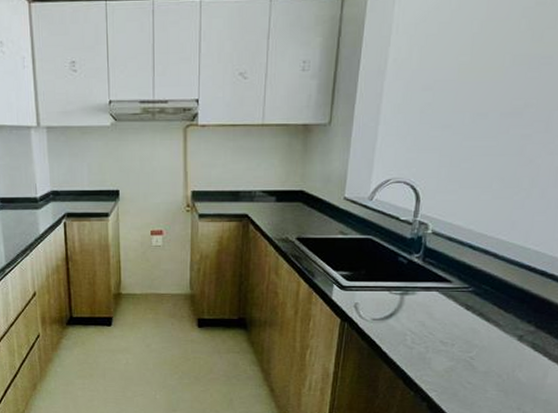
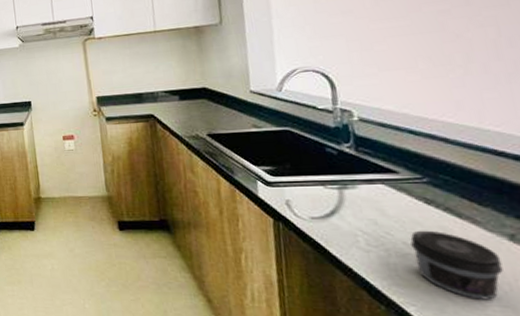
jar: none [445,331,508,386] -> present [410,230,504,300]

